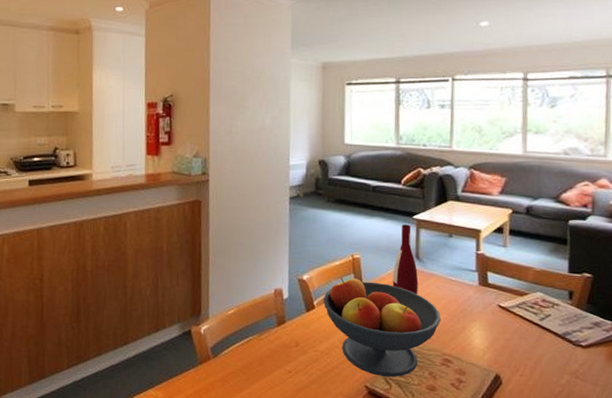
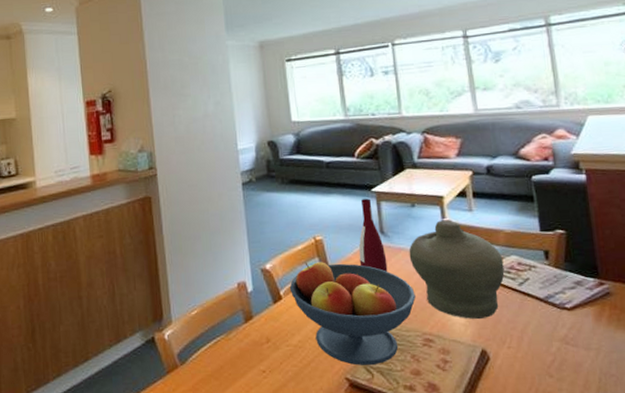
jar: none [440,252,529,347] -> present [409,220,505,319]

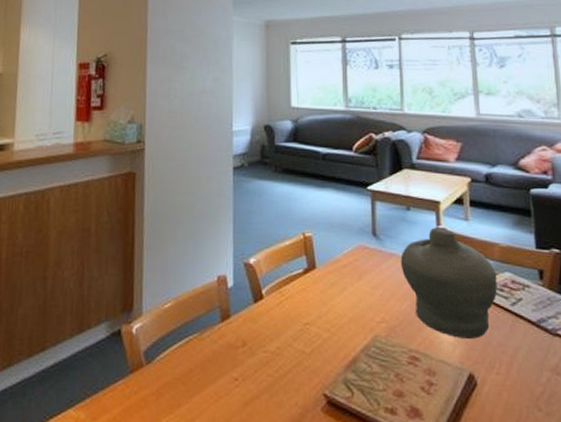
fruit bowl: present [289,261,416,365] -> none [272,259,404,381]
wine bottle: present [358,198,388,272] -> none [348,196,377,278]

